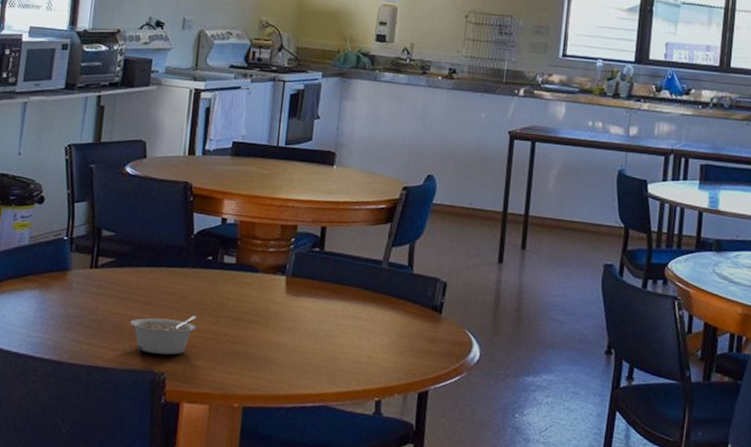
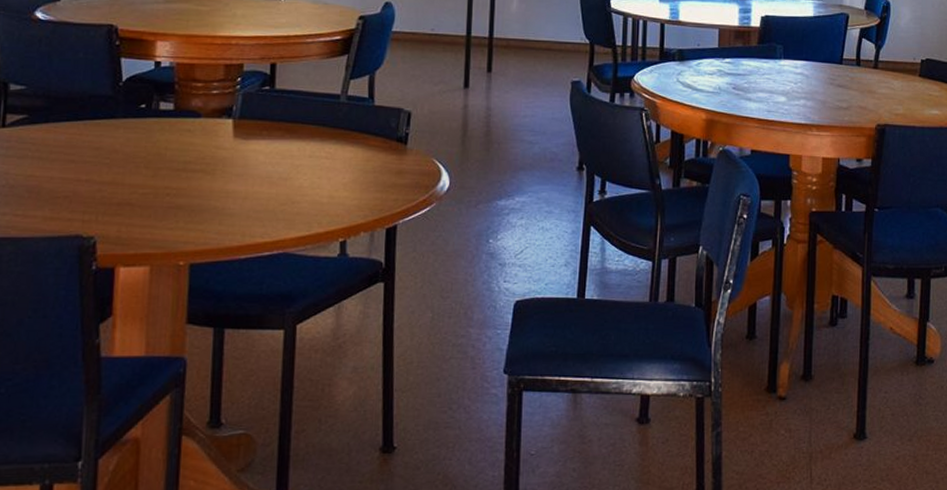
legume: present [130,316,198,355] -> none [50,170,132,216]

